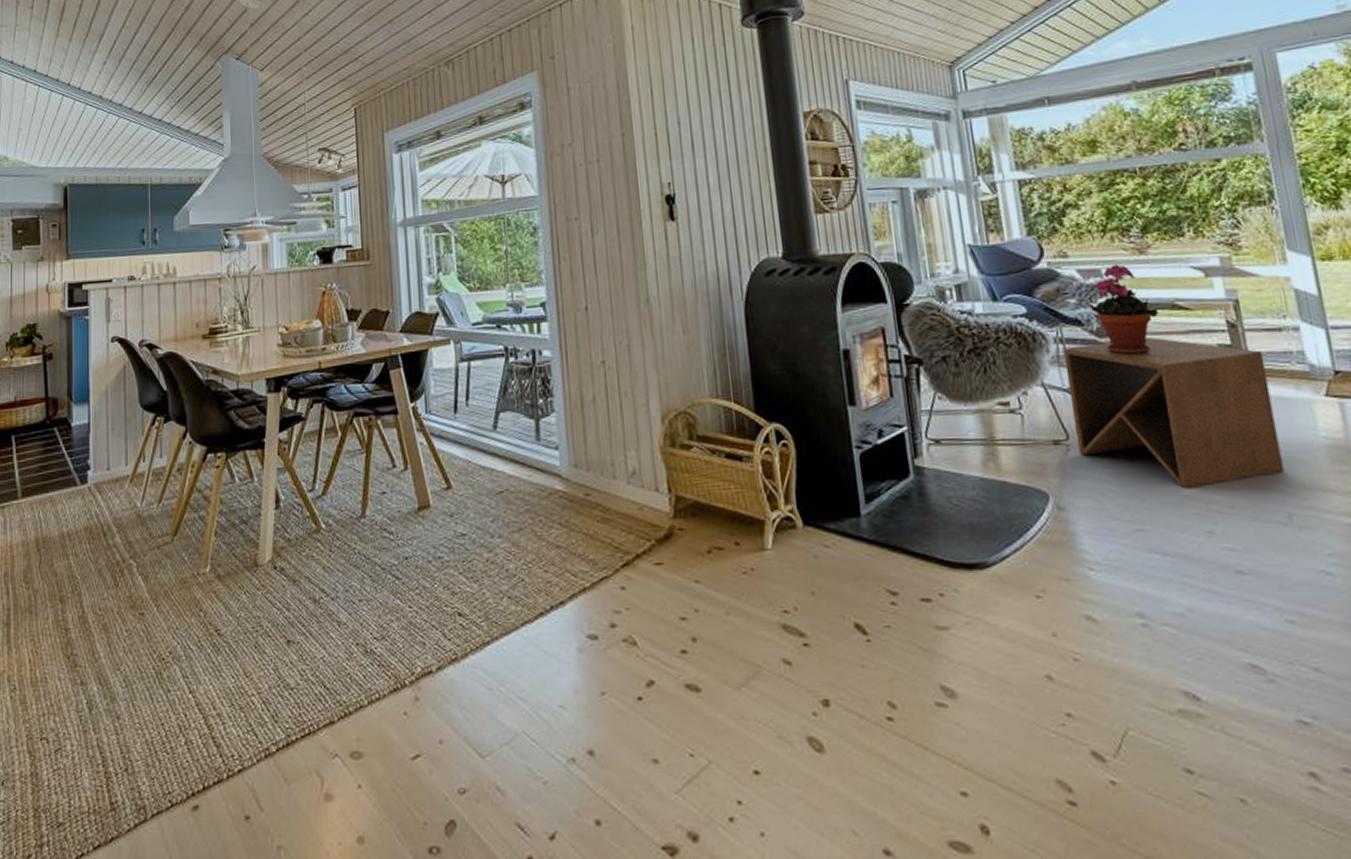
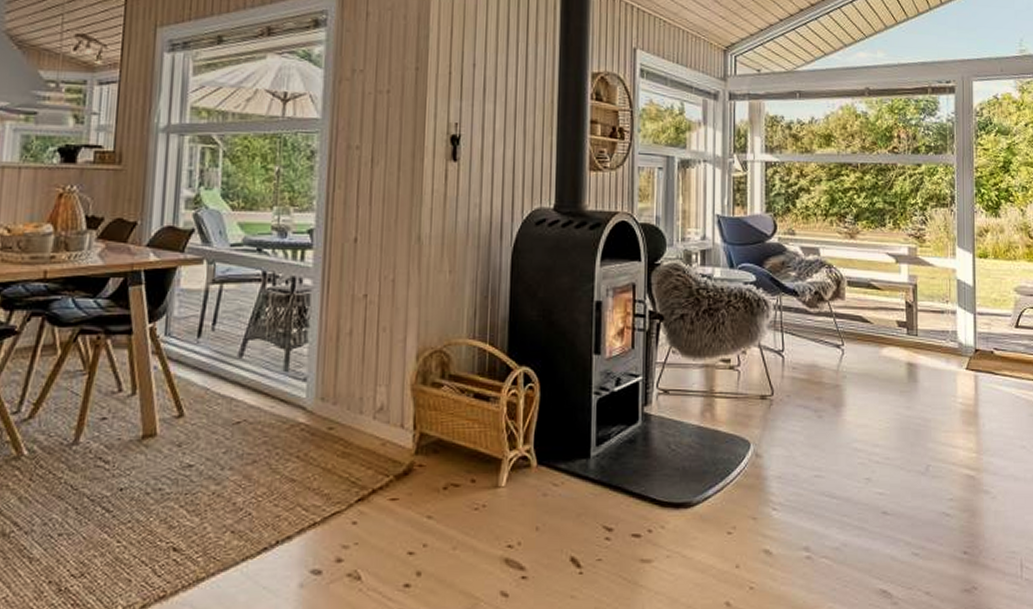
side table: present [1062,337,1284,488] -> none [779,311,929,441]
potted plant: present [1089,264,1159,356] -> none [805,245,857,325]

